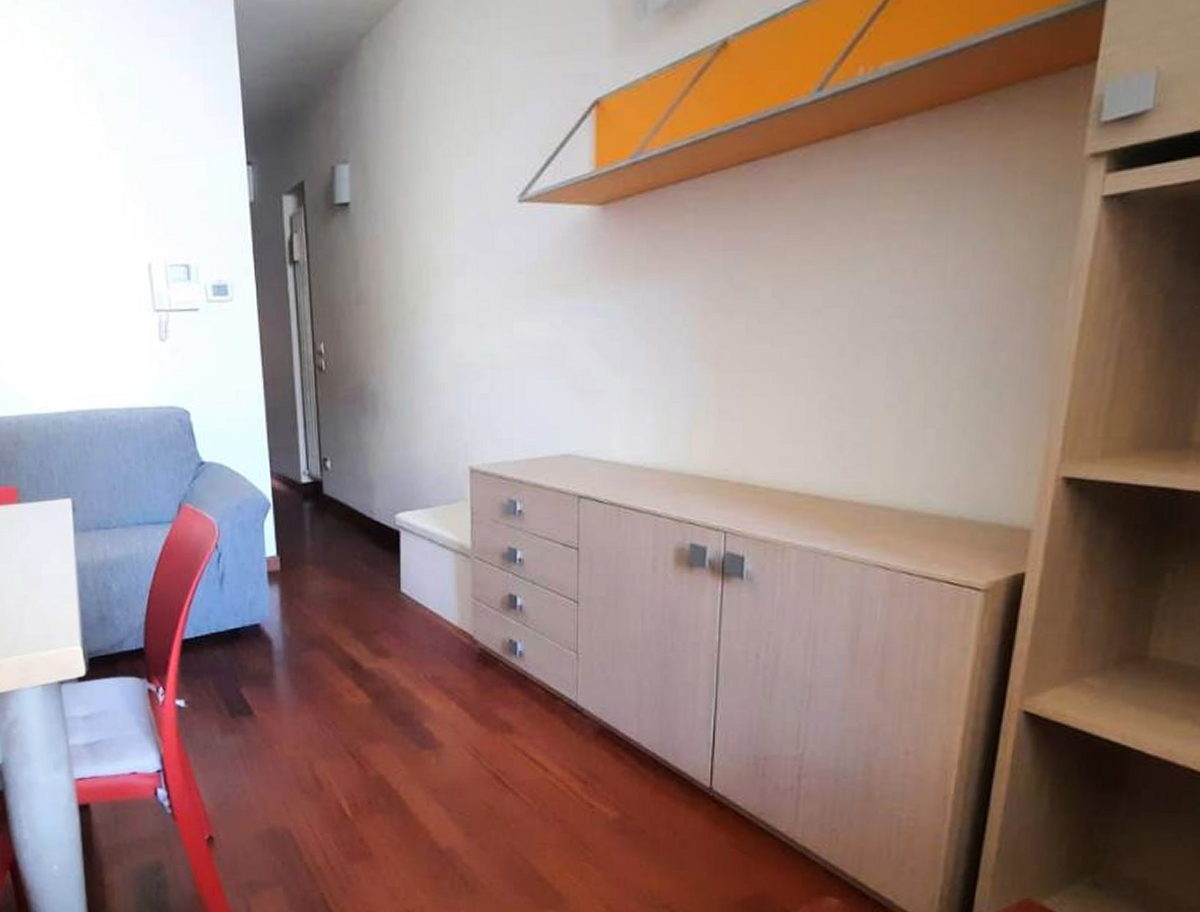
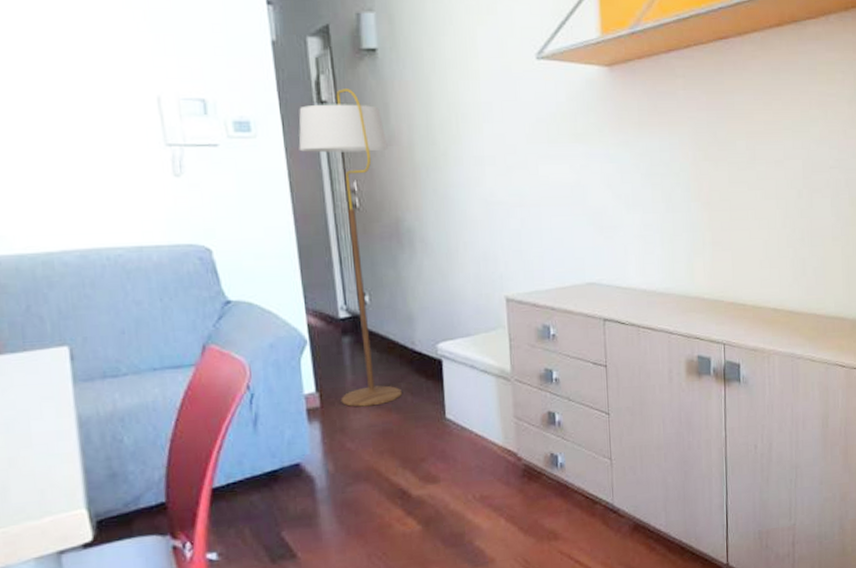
floor lamp: none [270,247,359,574] -> present [298,89,403,407]

